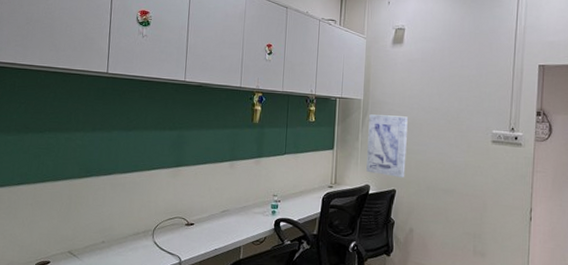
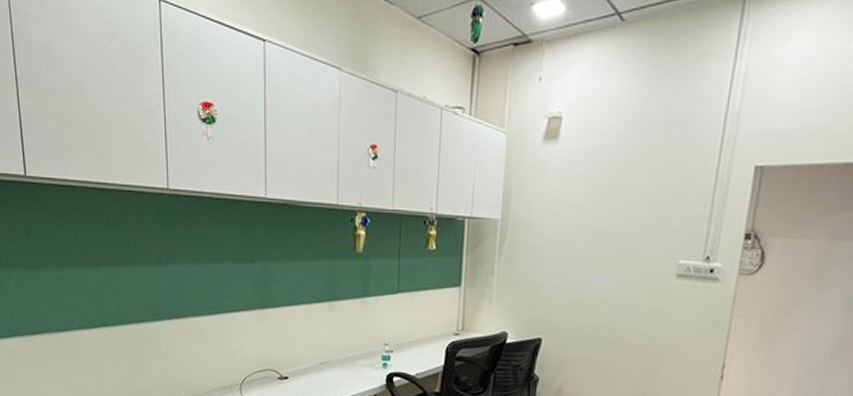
wall art: present [366,114,408,179] -> none [503,239,562,324]

